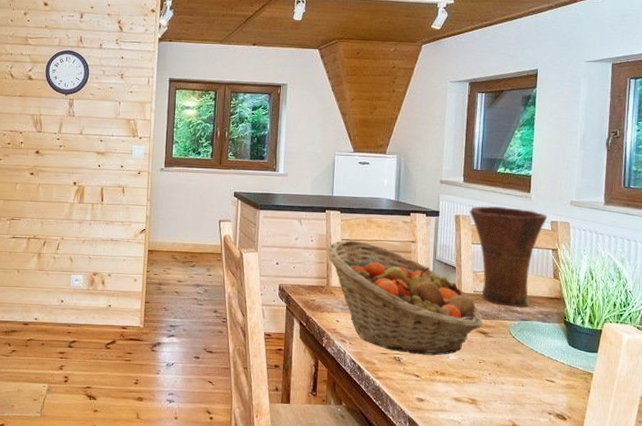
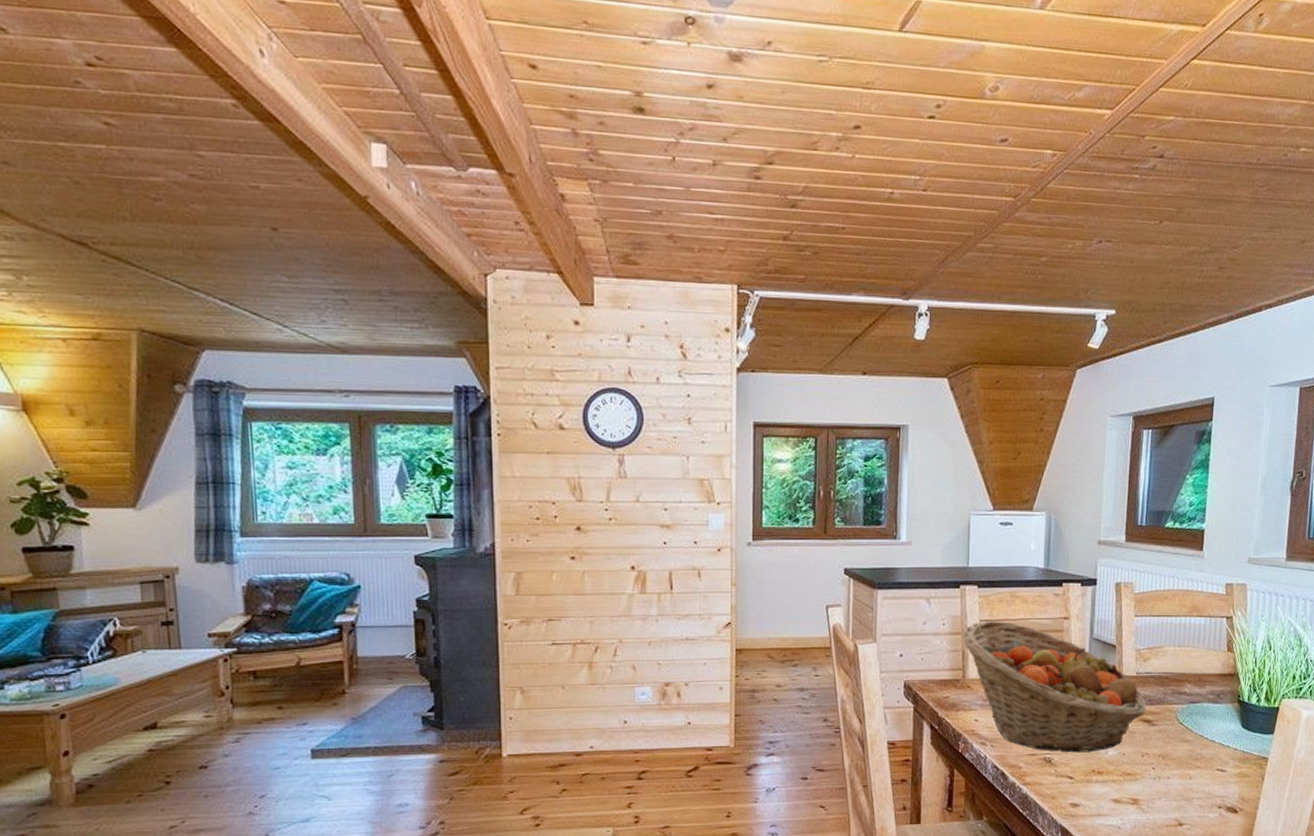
vase: present [470,205,548,307] -> none [1132,568,1222,688]

